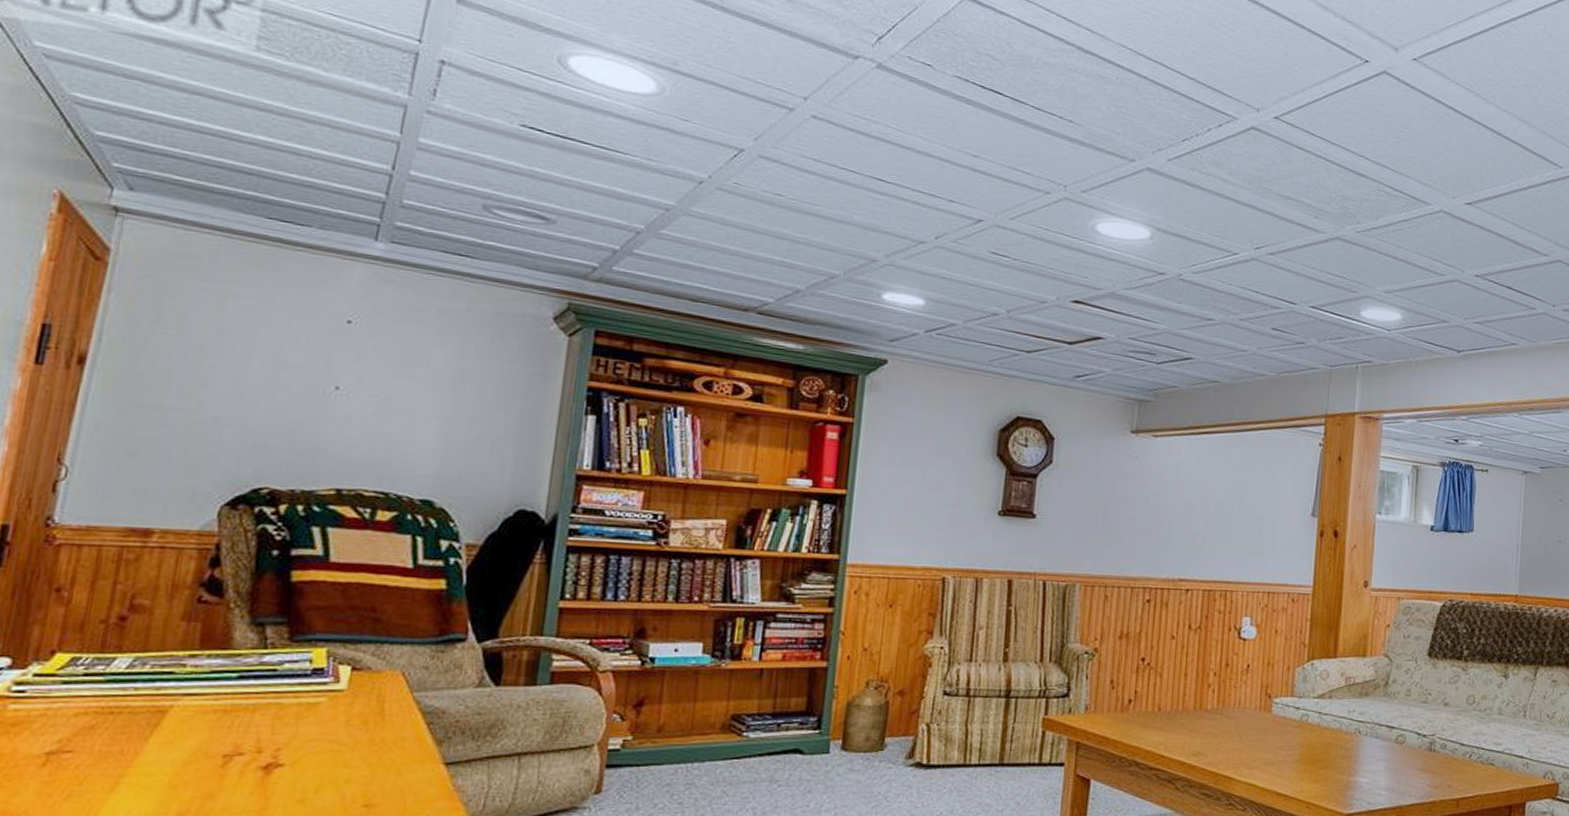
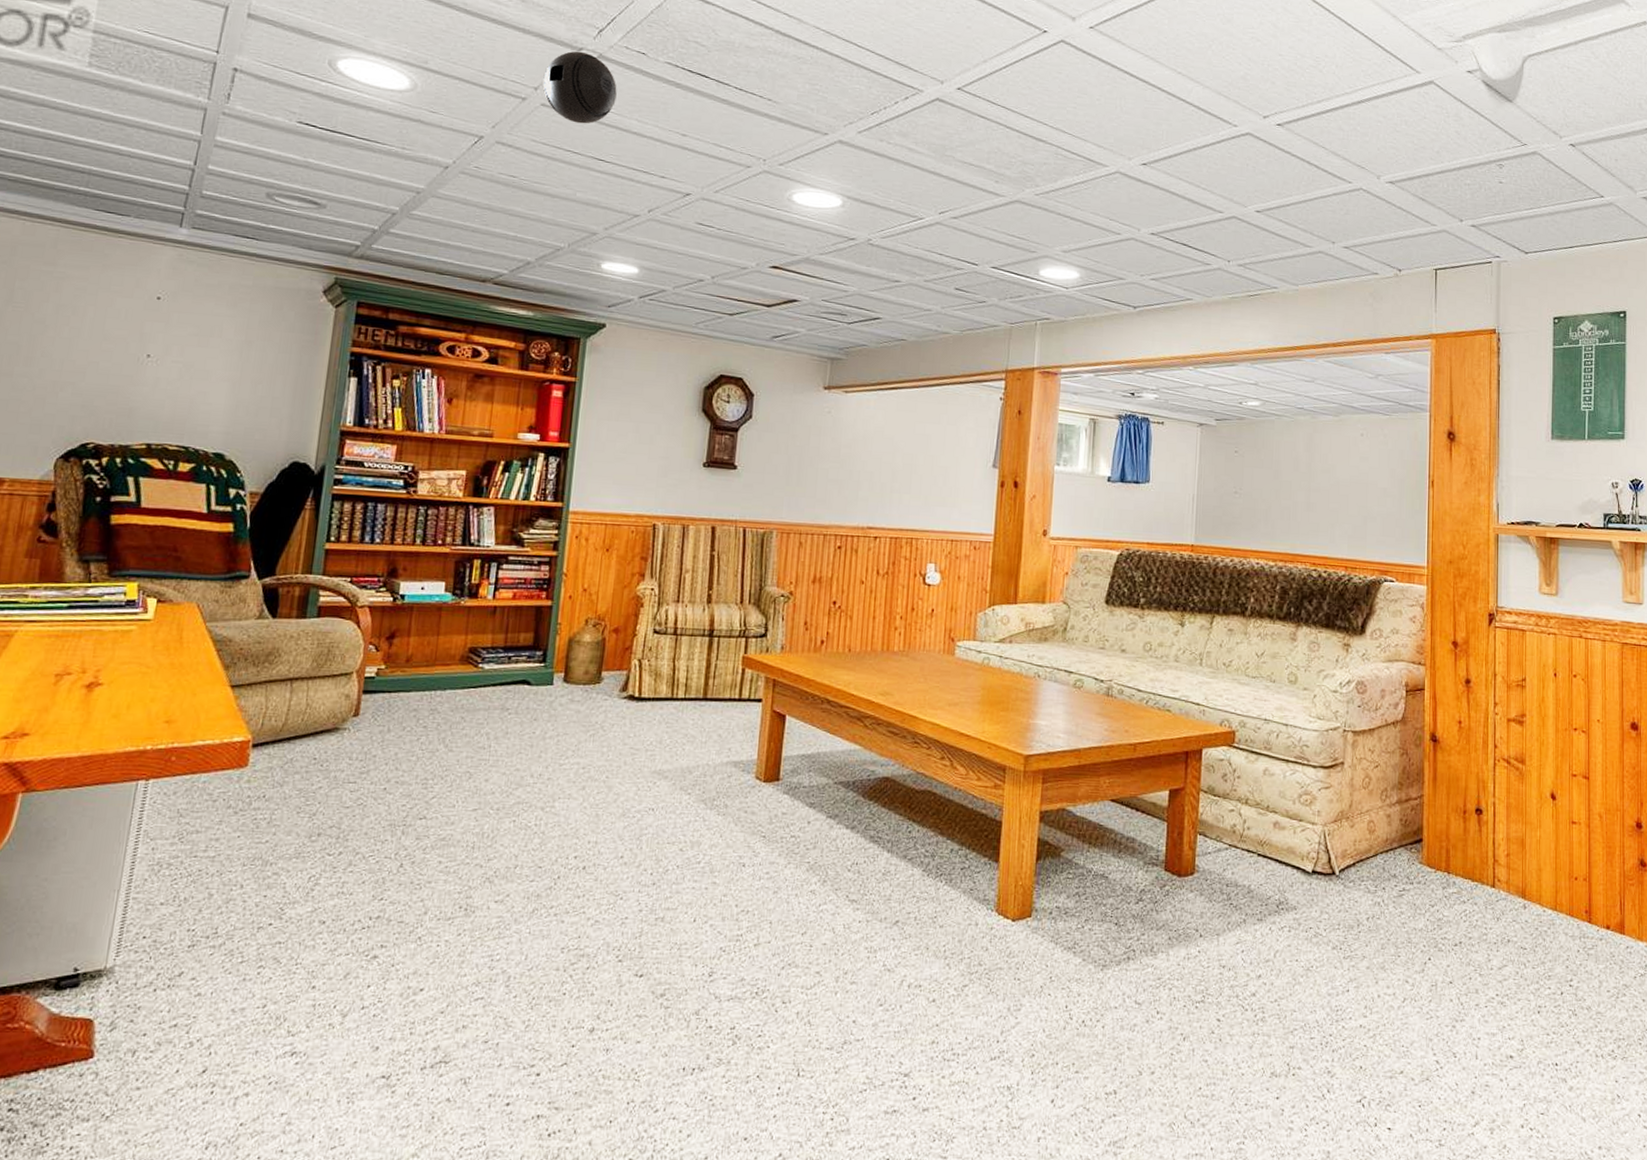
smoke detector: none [813,59,899,140] -> present [542,51,617,124]

